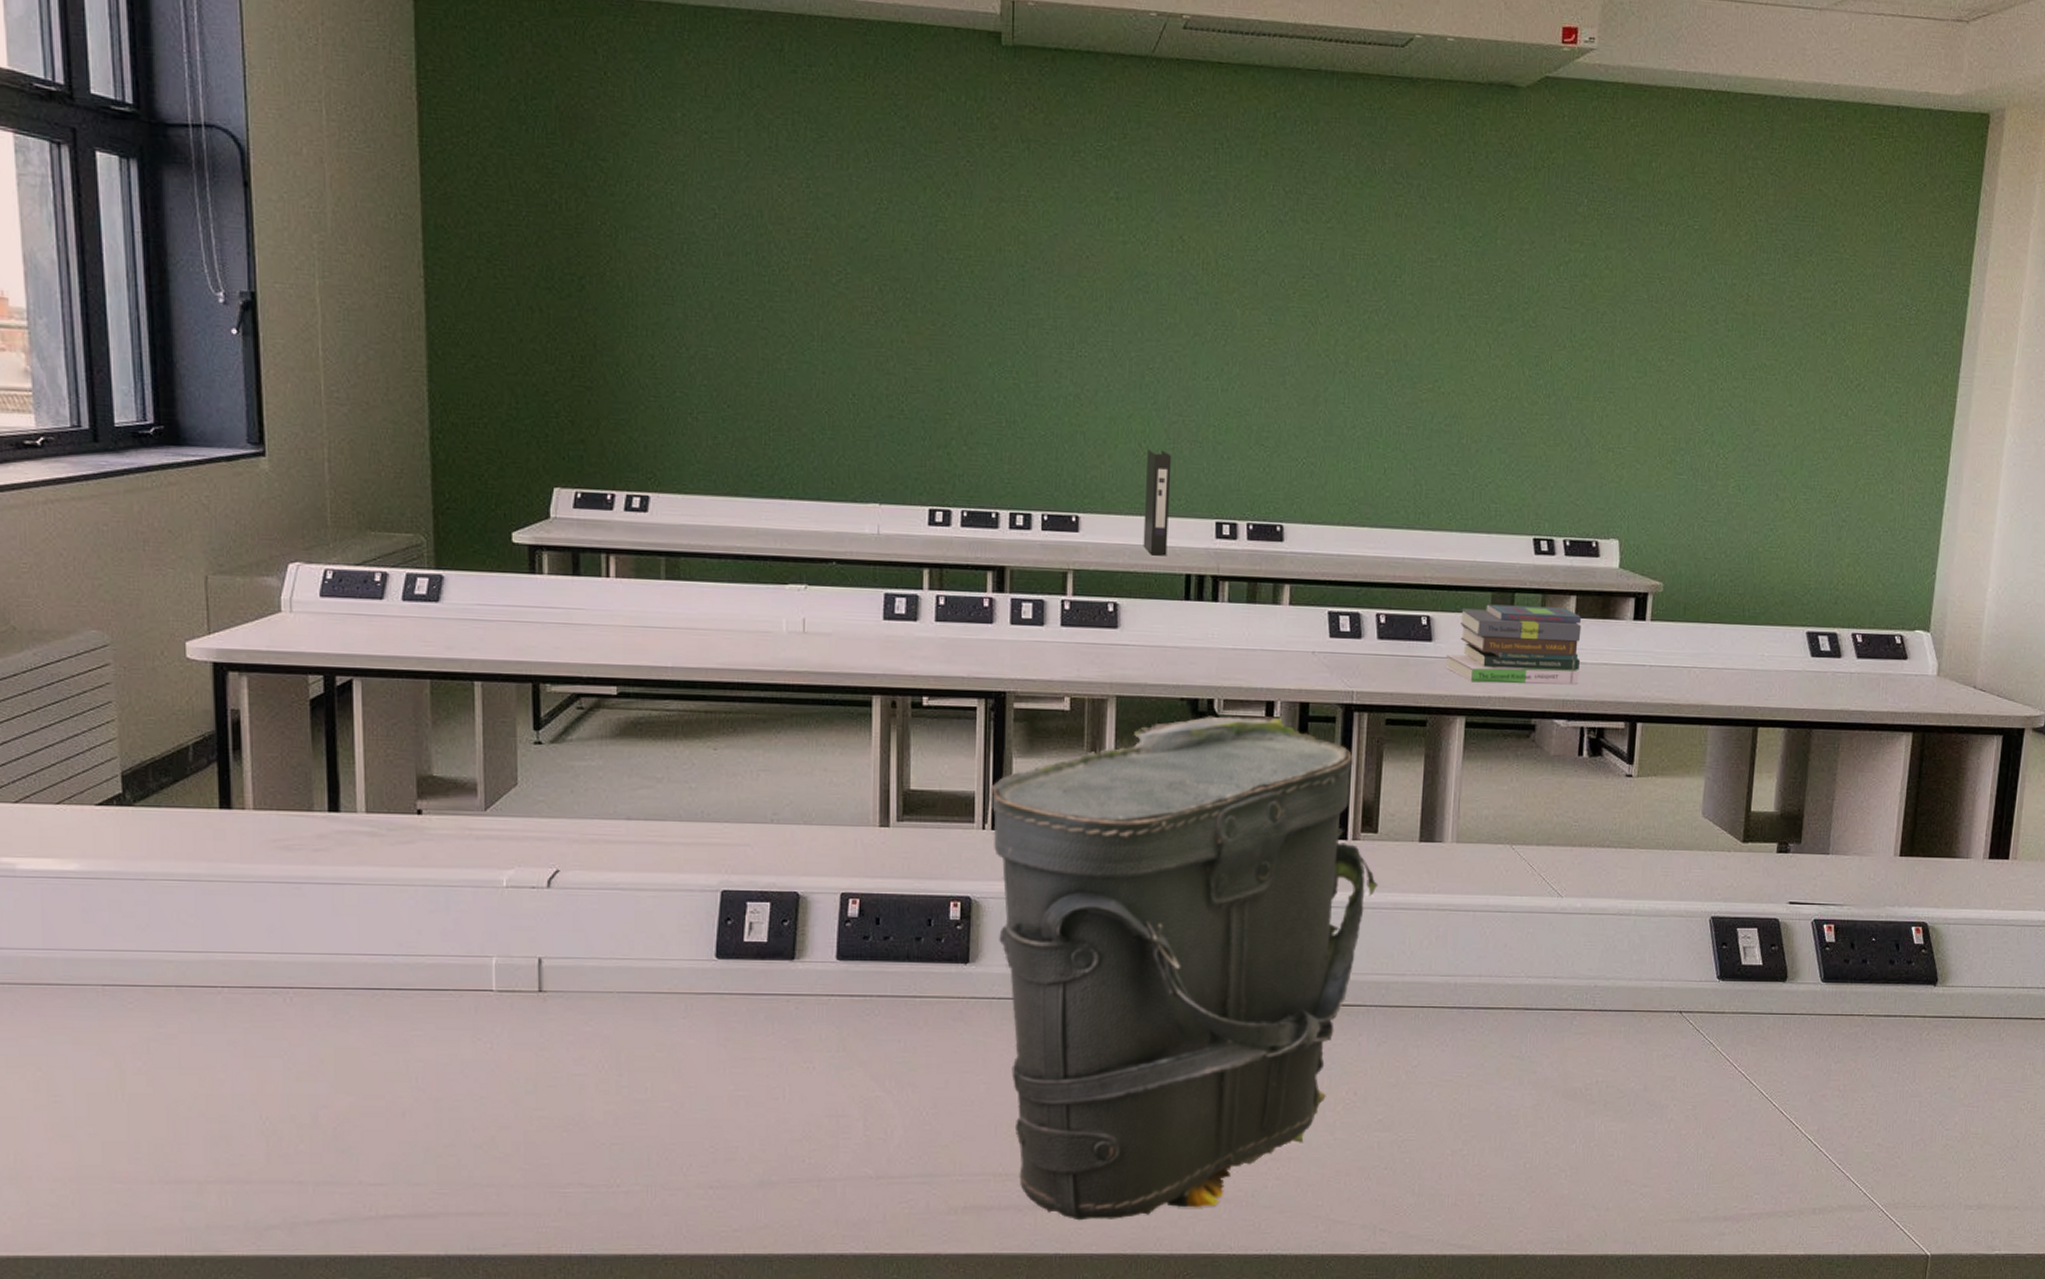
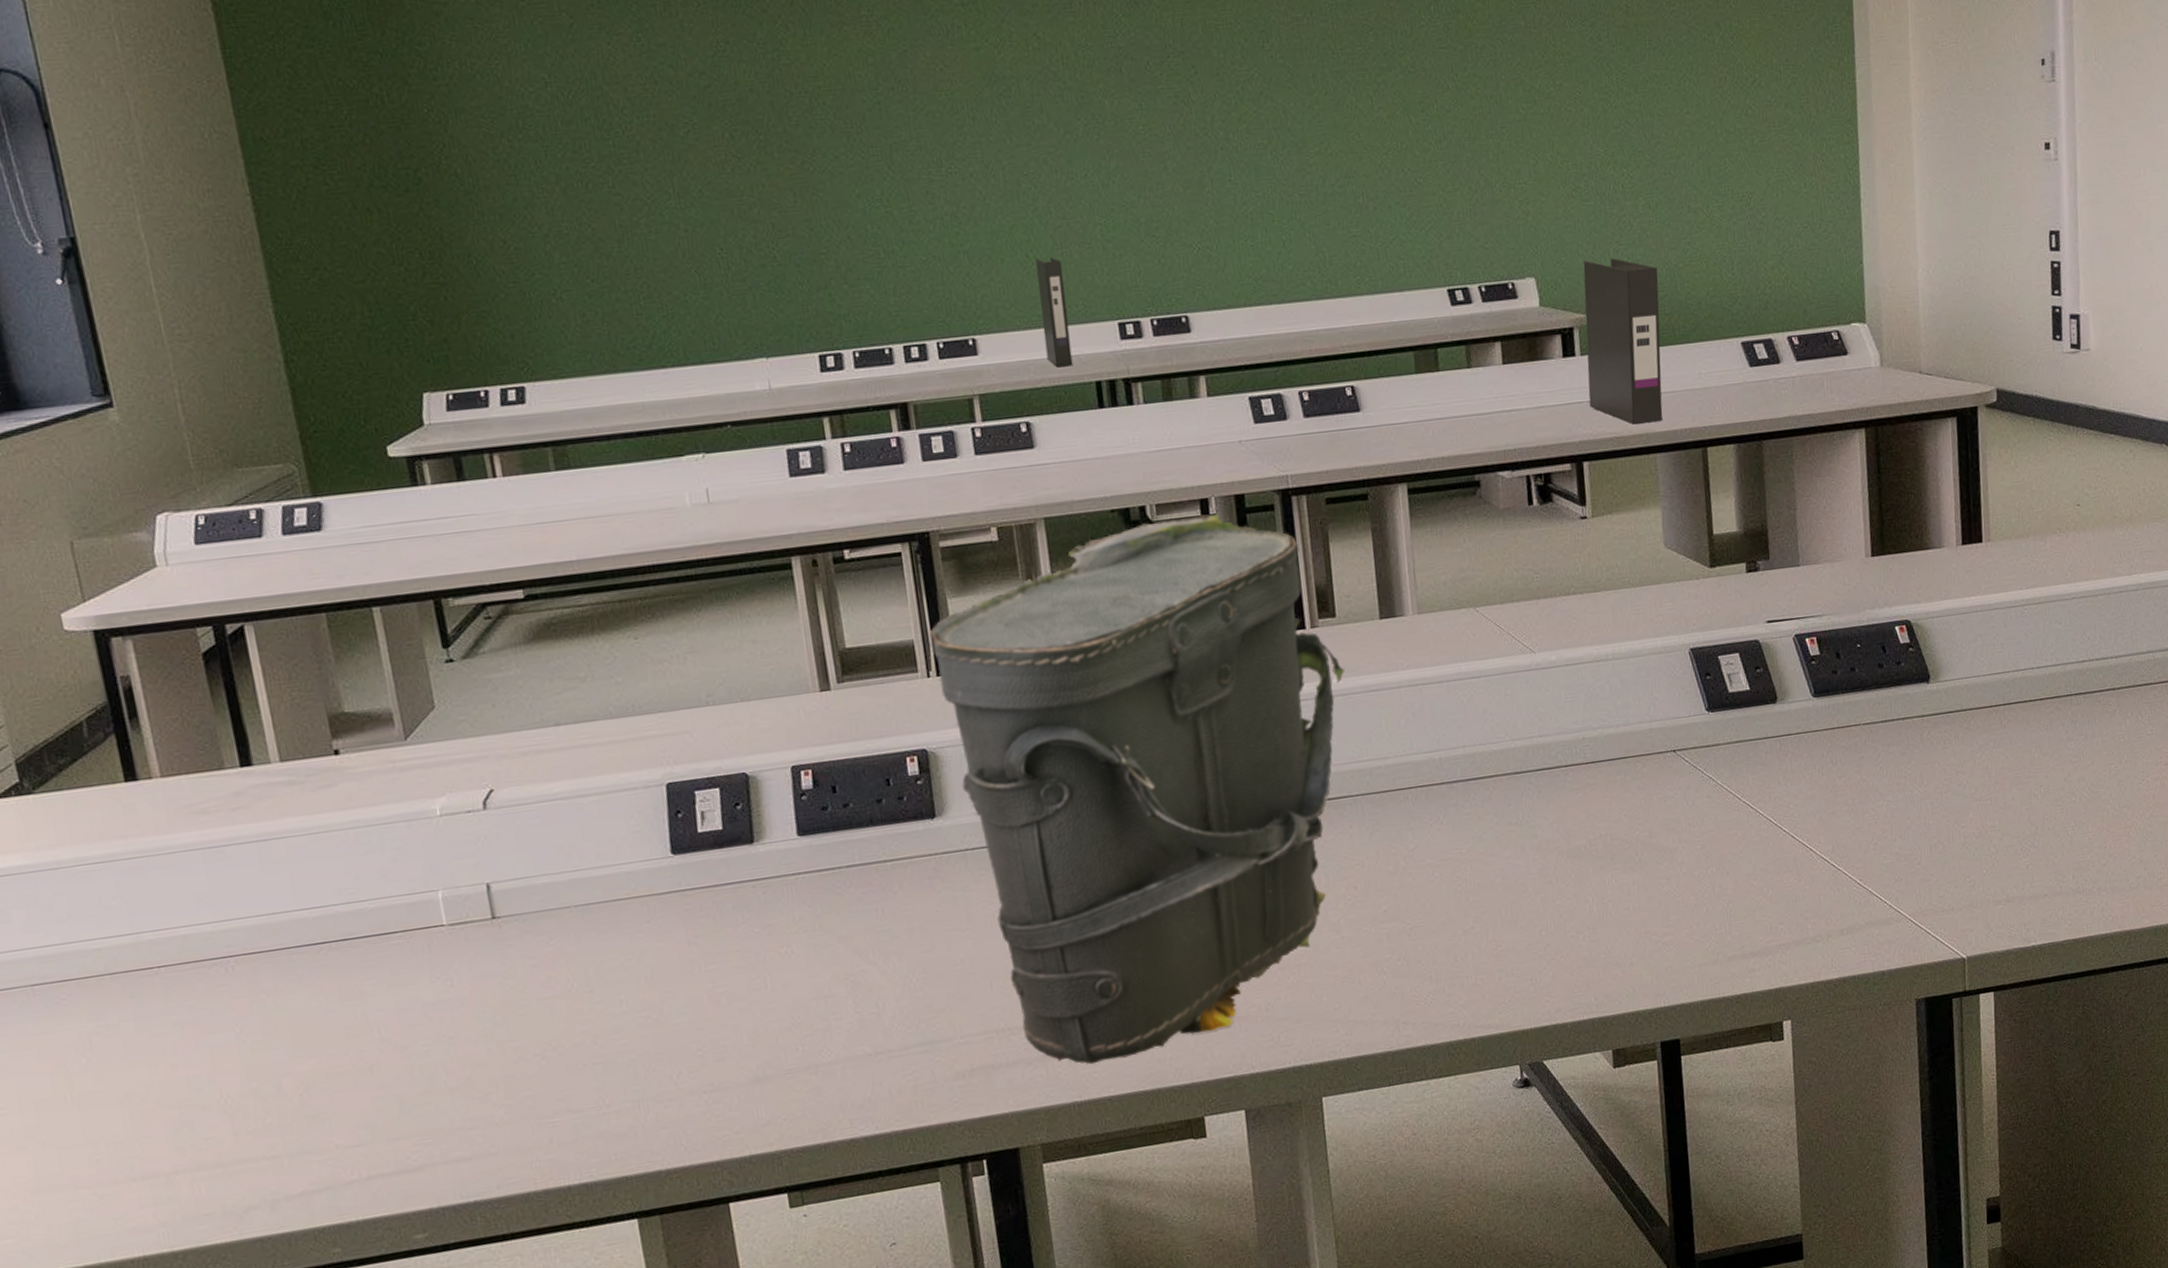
books: present [1445,604,1582,685] -> none [1377,356,1517,447]
binder: none [1652,530,1738,695] -> present [1583,257,1663,425]

